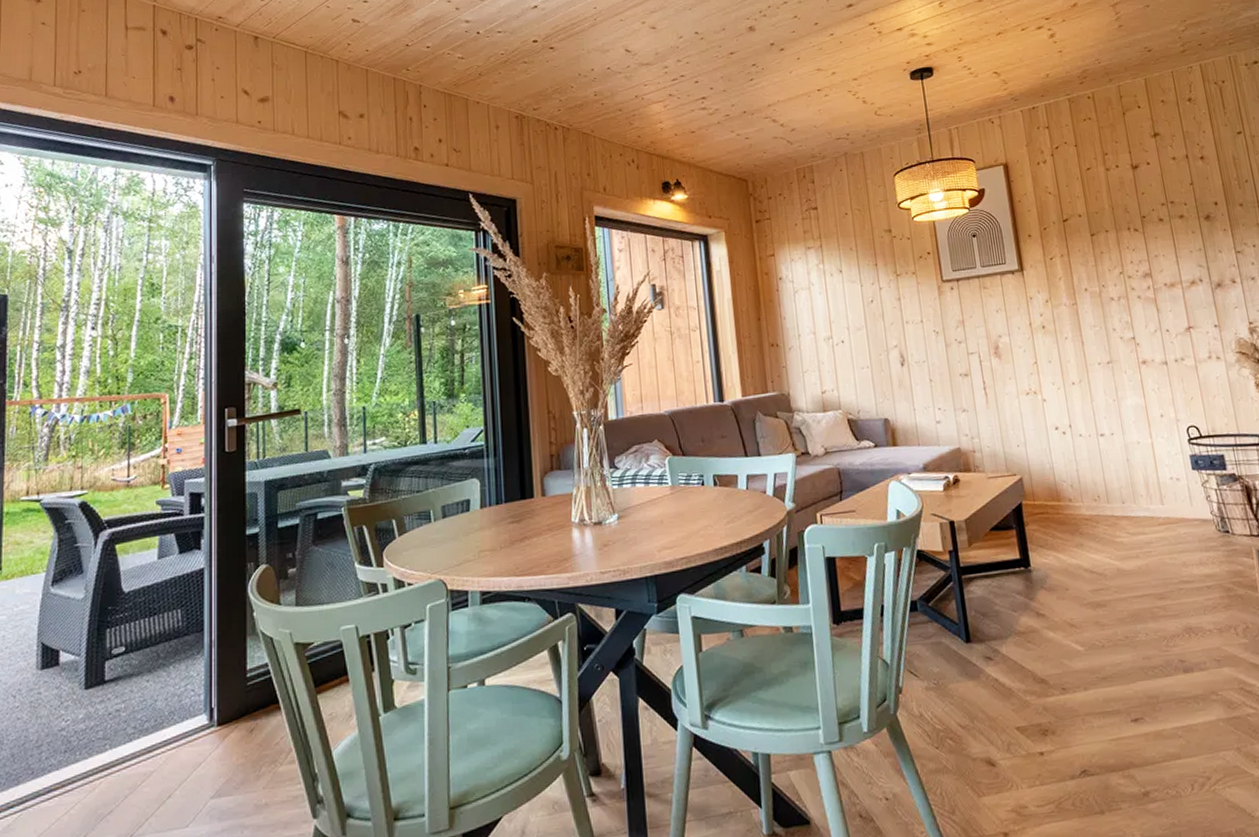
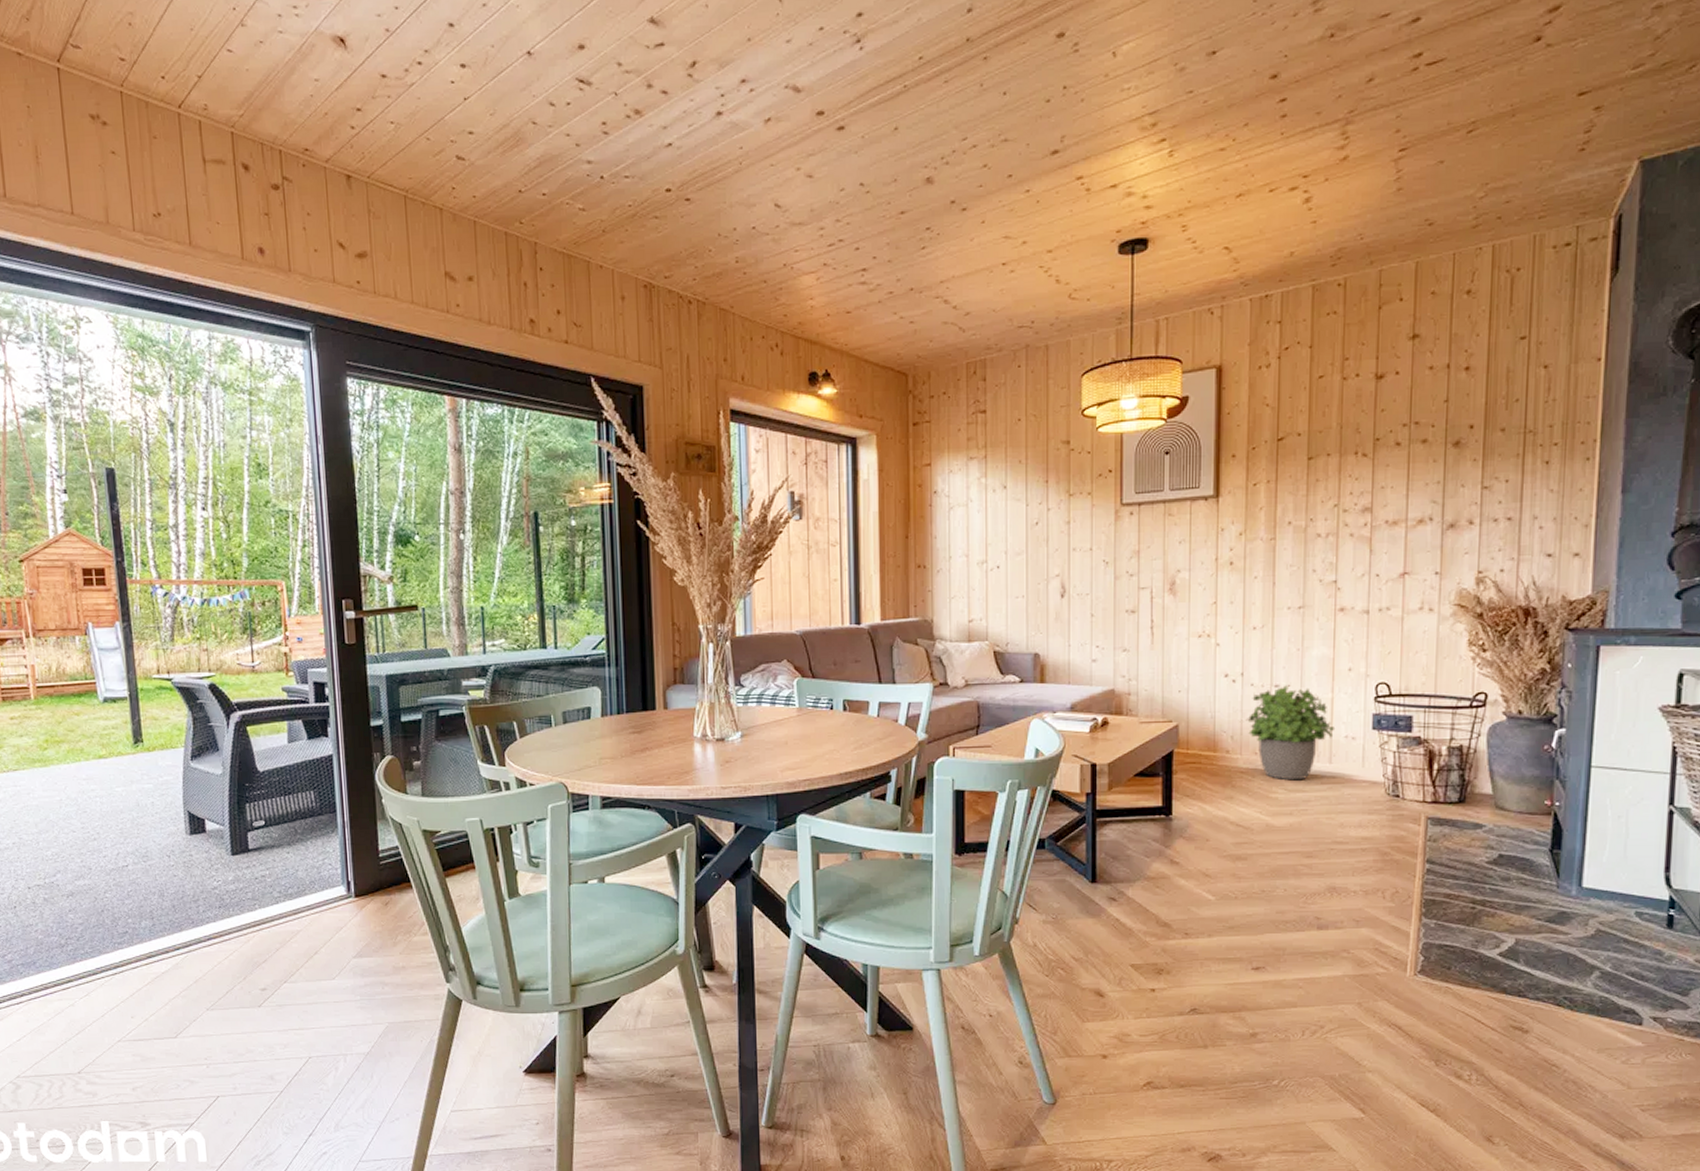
potted plant: none [1081,434,1161,524] -> present [1245,685,1336,781]

